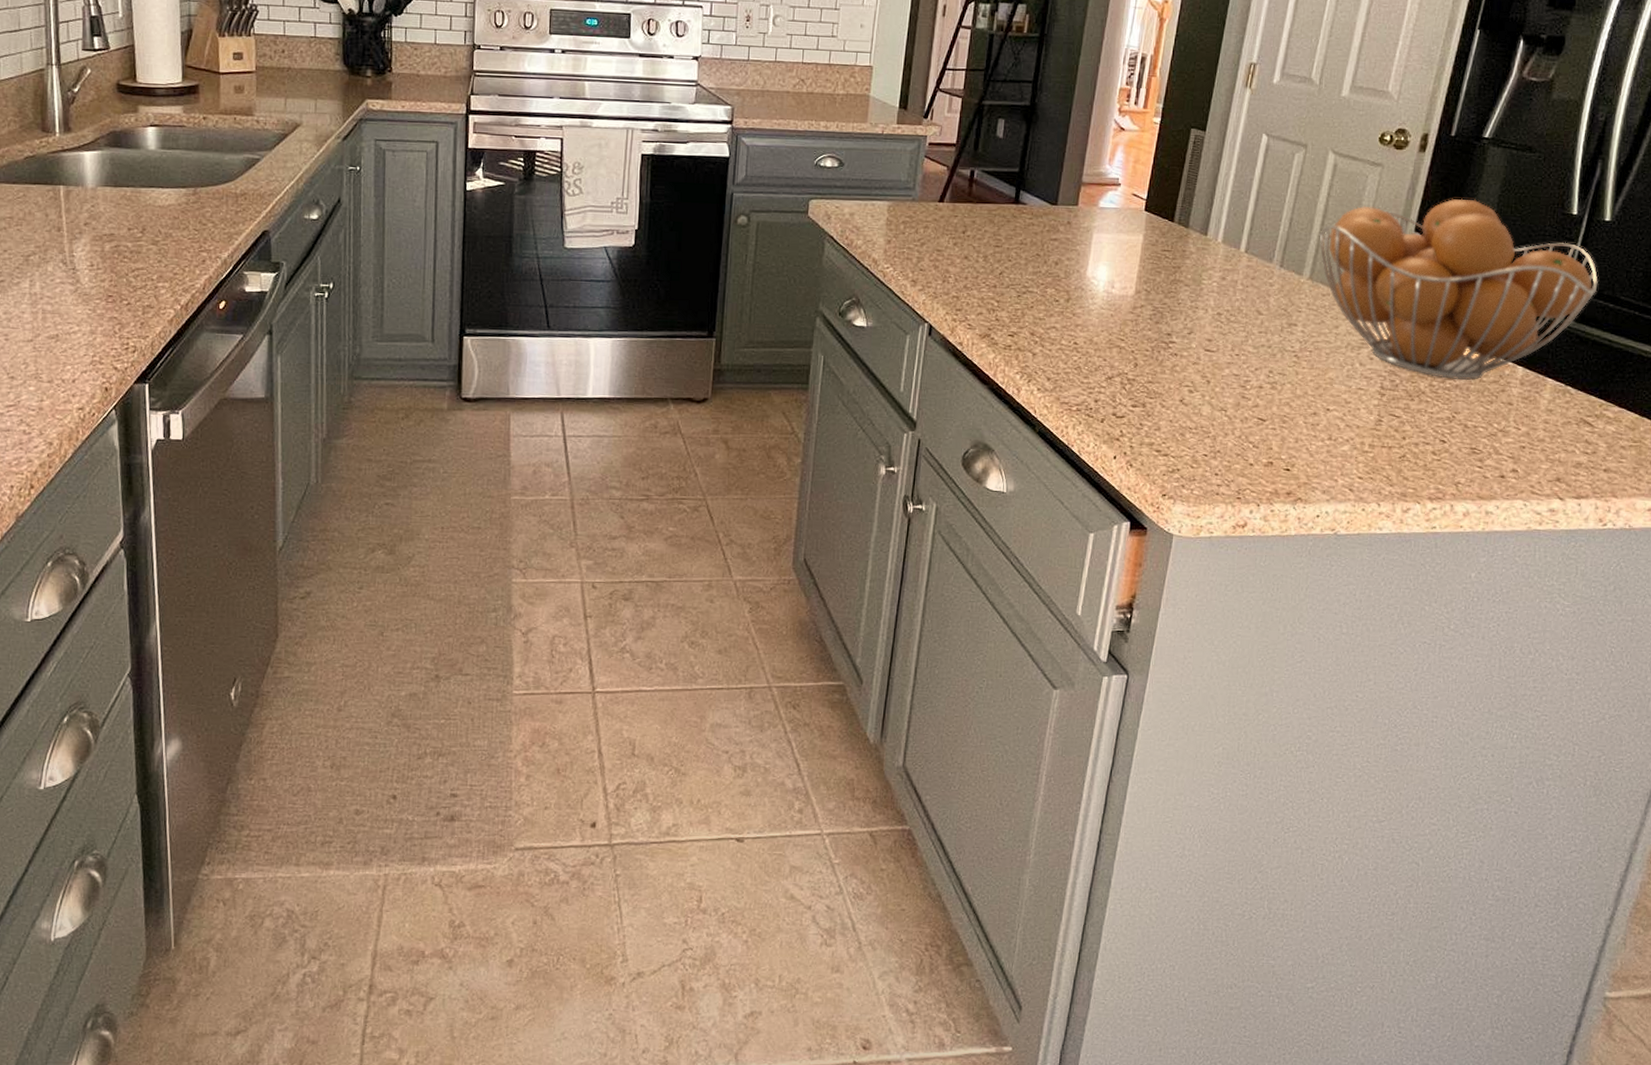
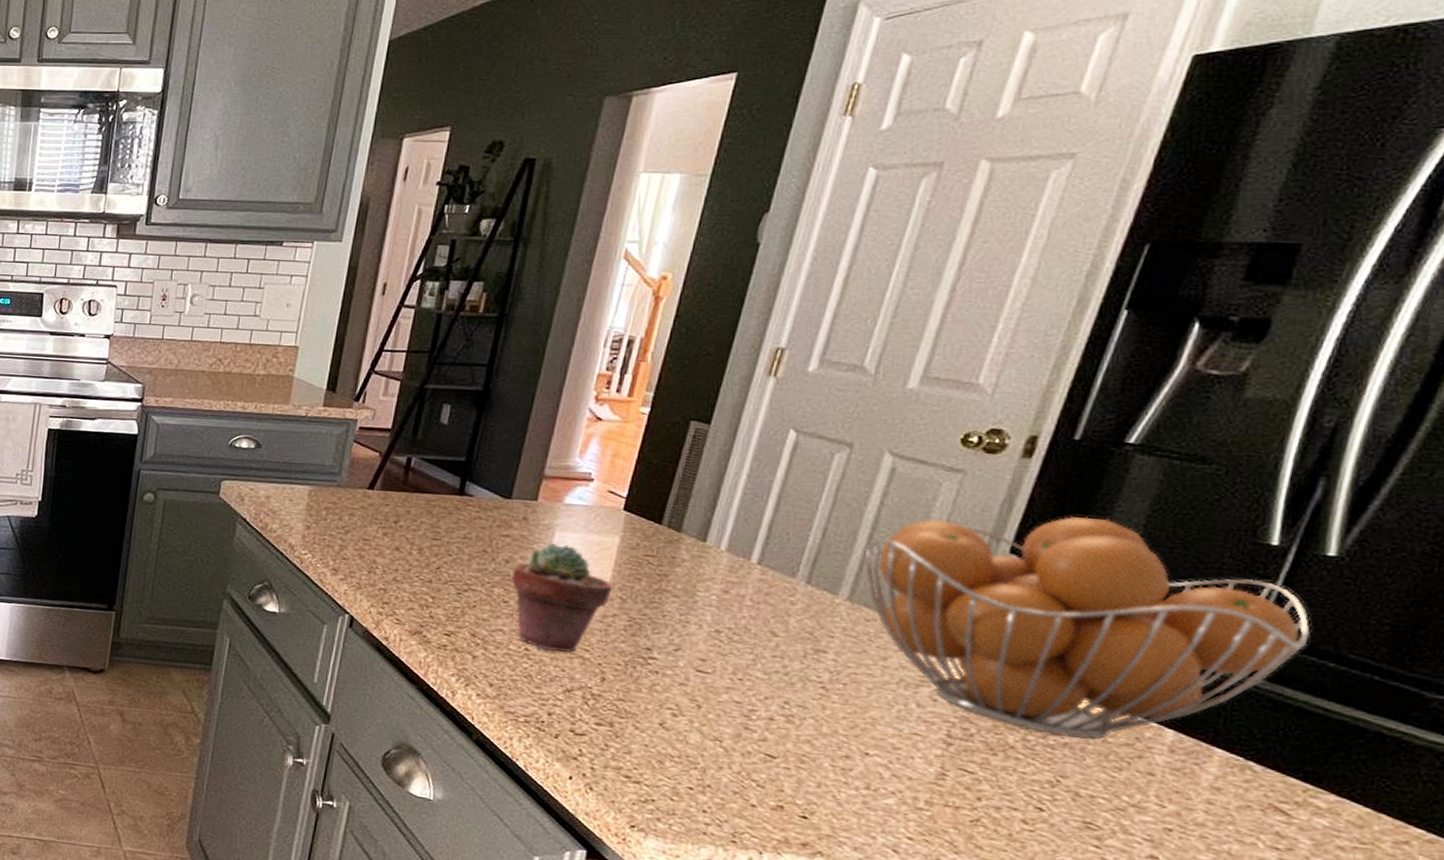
potted succulent: none [1061,244,1140,344] -> present [512,543,613,653]

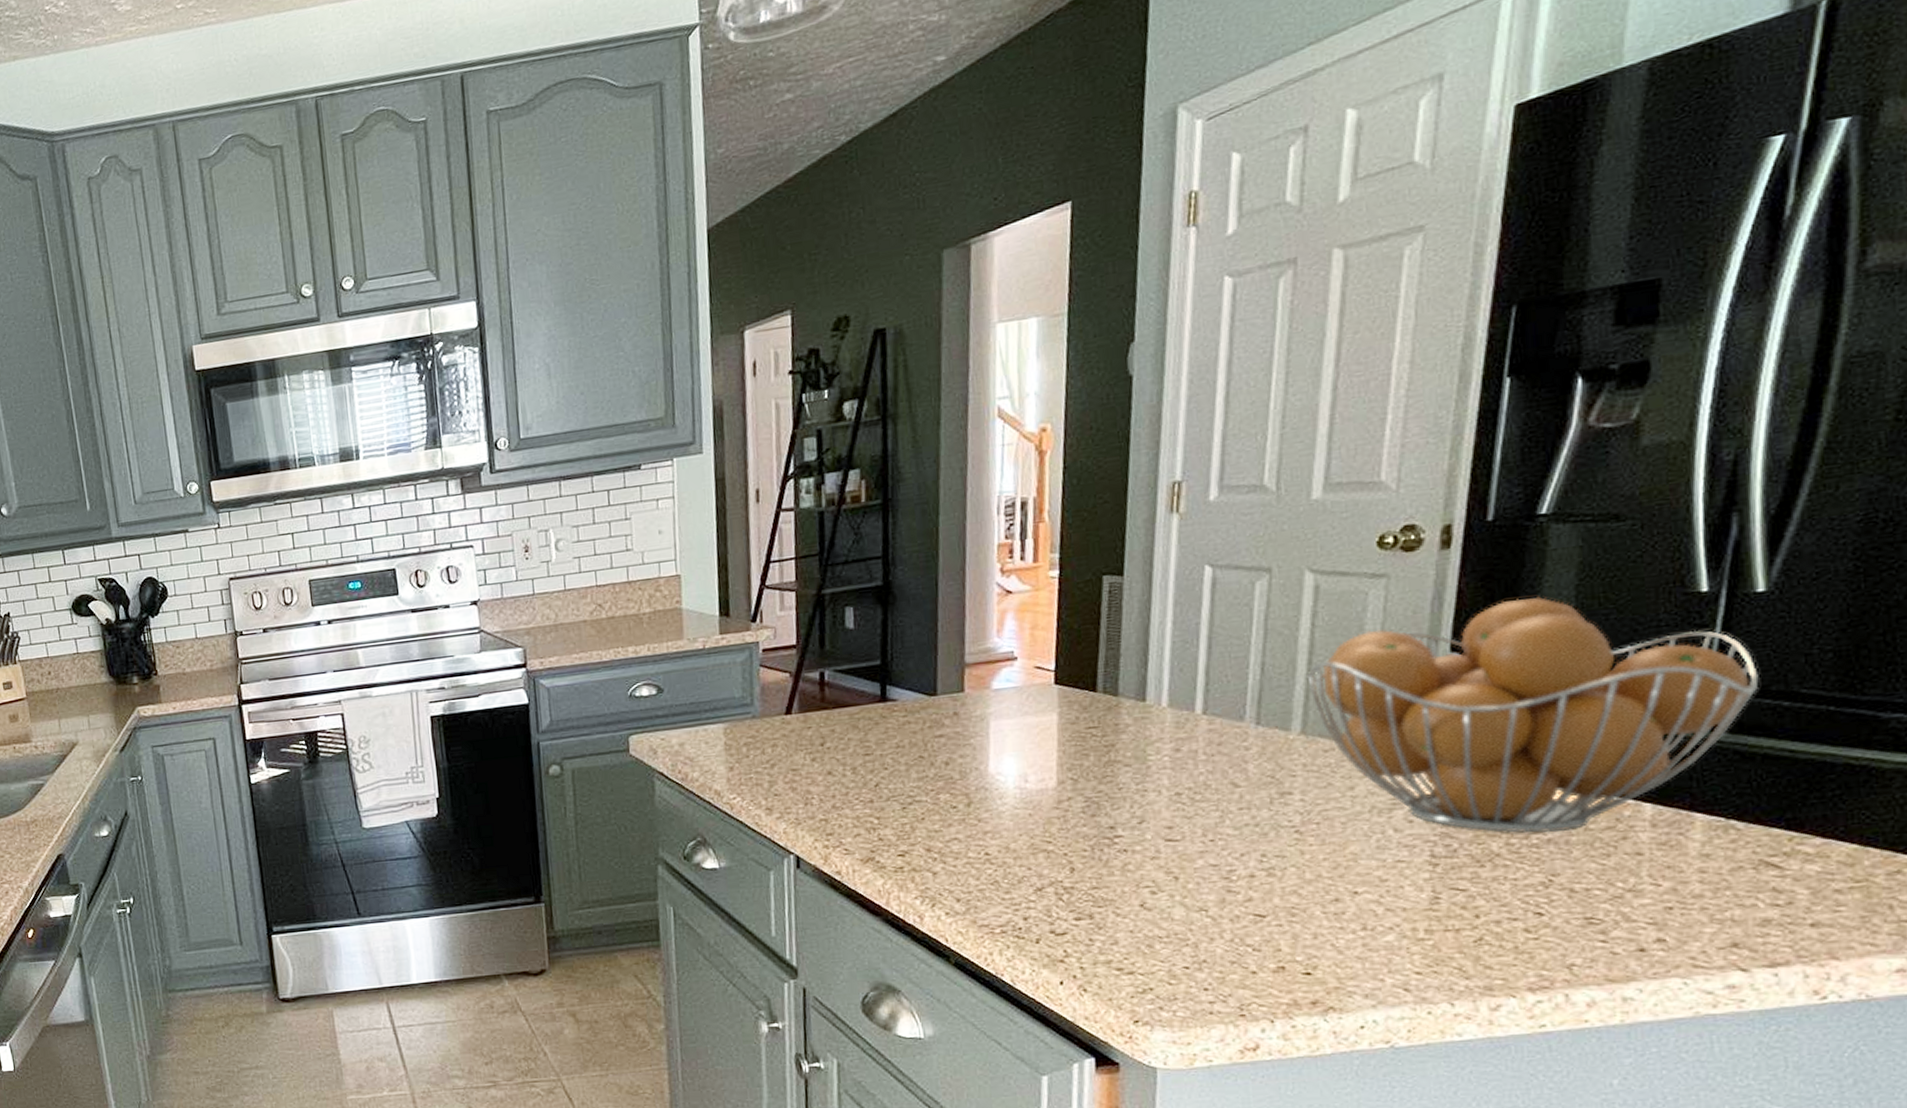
potted succulent: present [512,543,613,653] -> none [955,733,1062,851]

